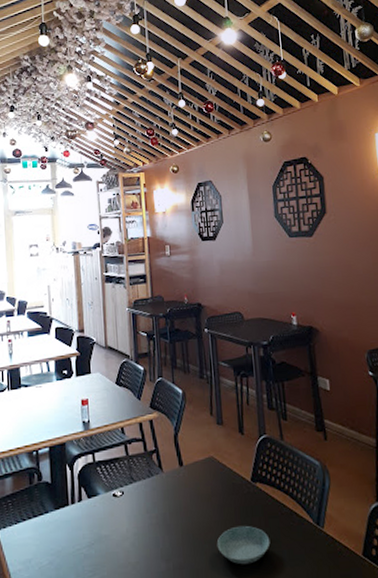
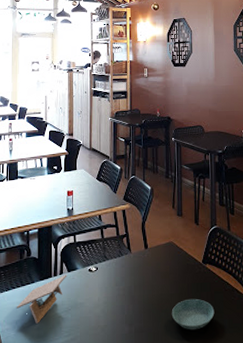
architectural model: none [28,502,88,562] -> present [16,275,67,324]

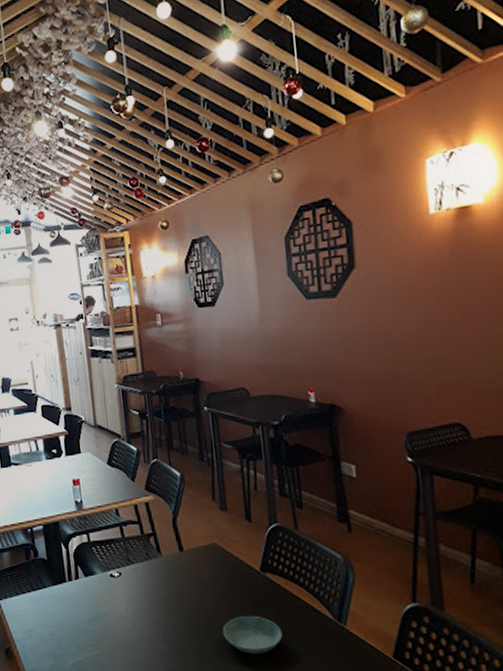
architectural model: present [16,275,67,324] -> none [29,580,85,634]

